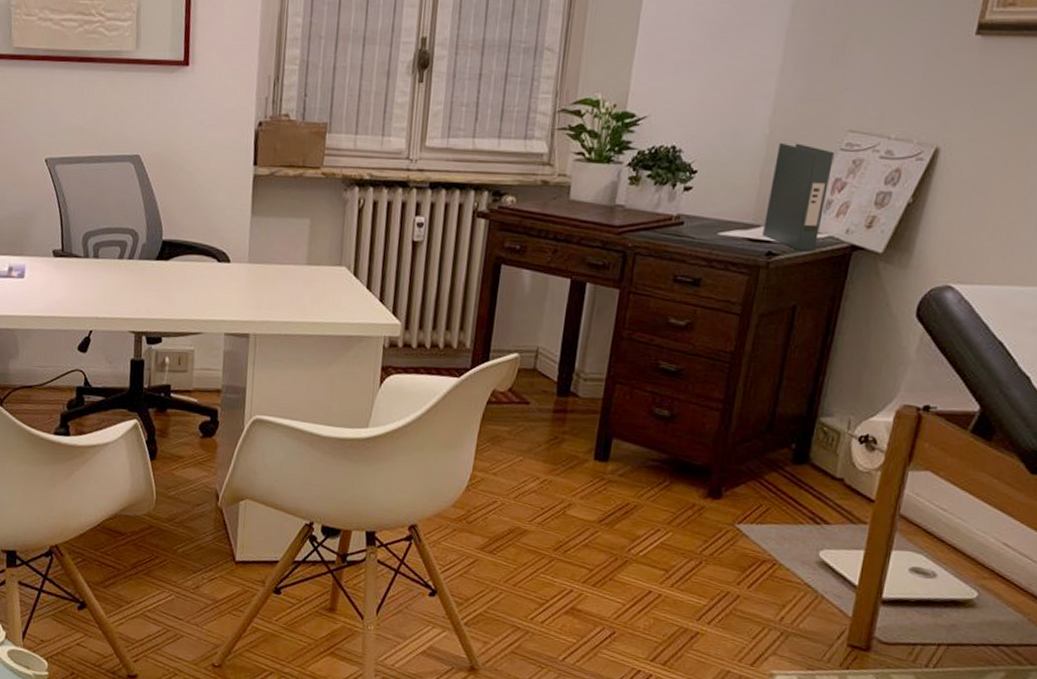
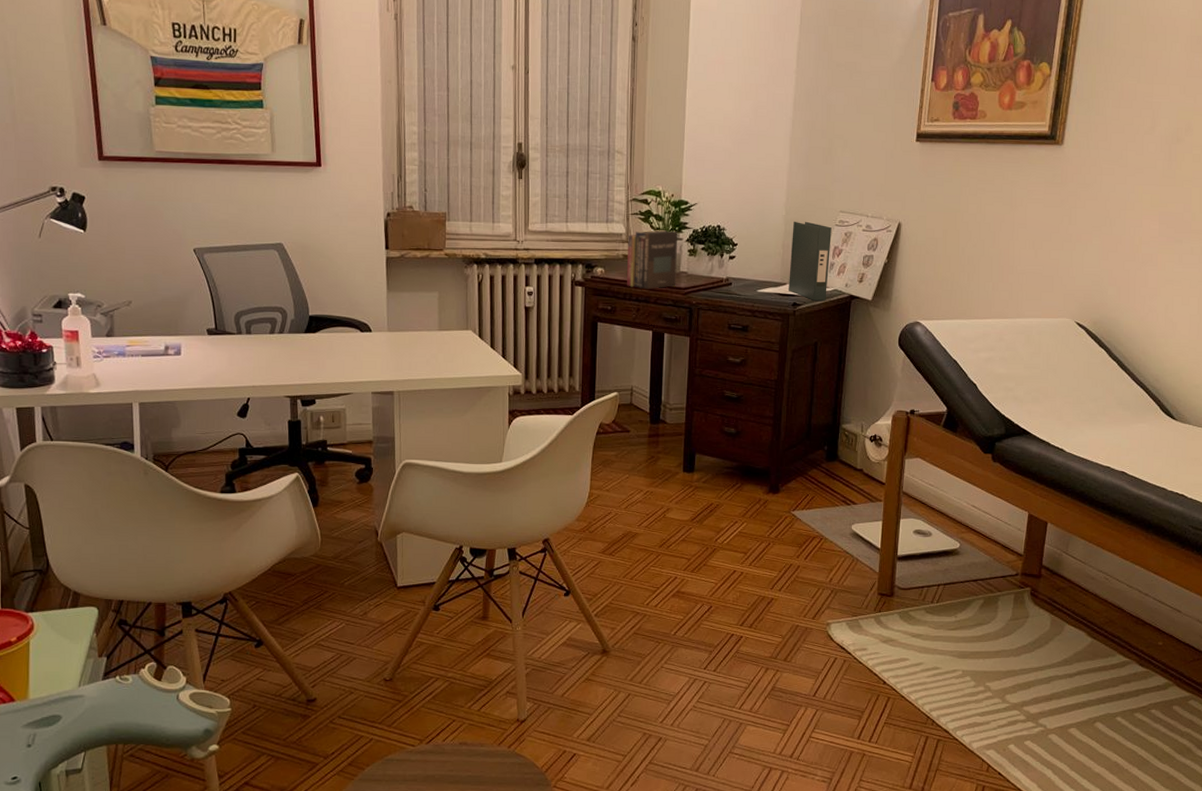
books: none [543,150,618,227] -> present [626,230,678,290]

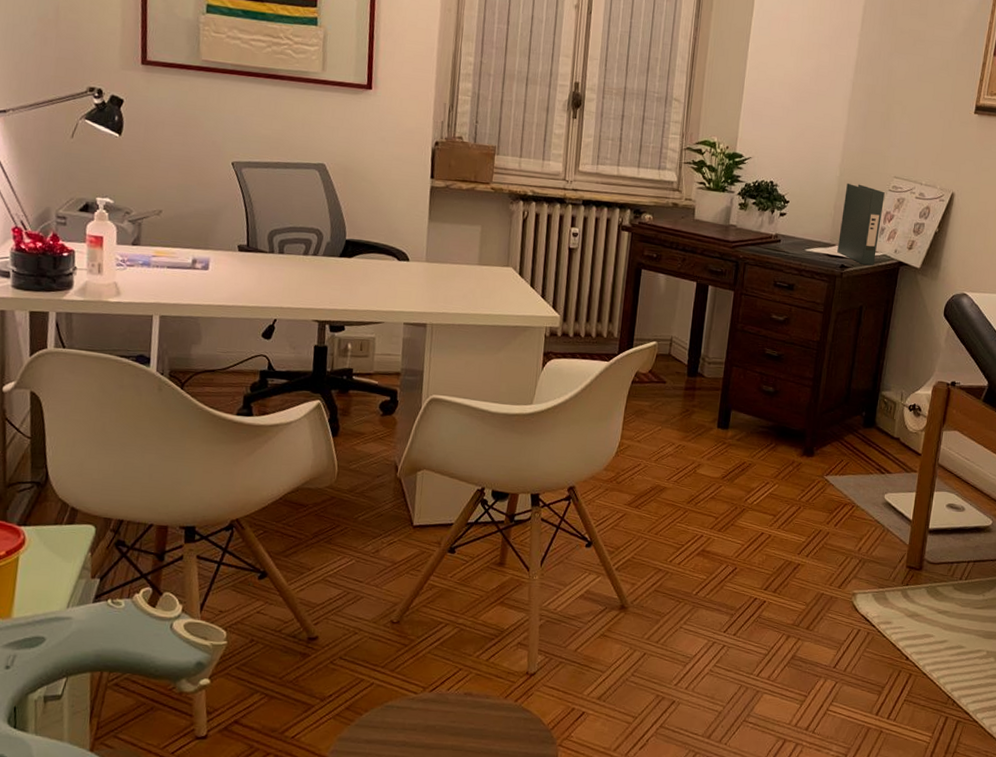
books: present [626,230,678,290] -> none [674,180,731,240]

